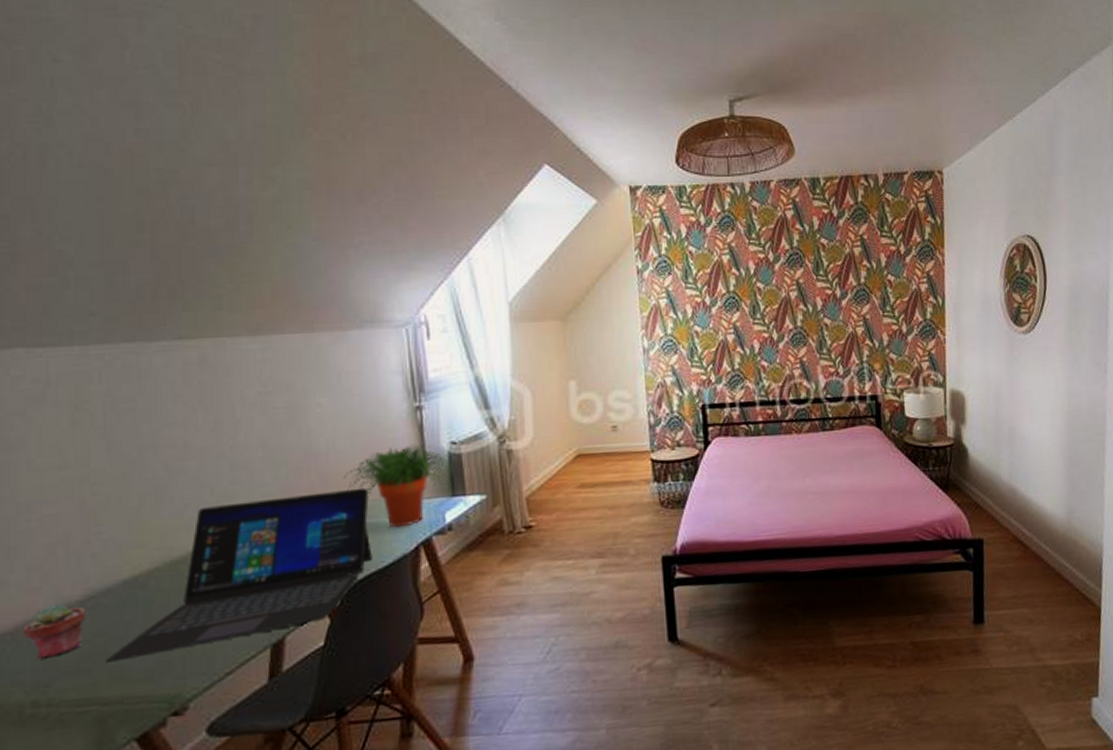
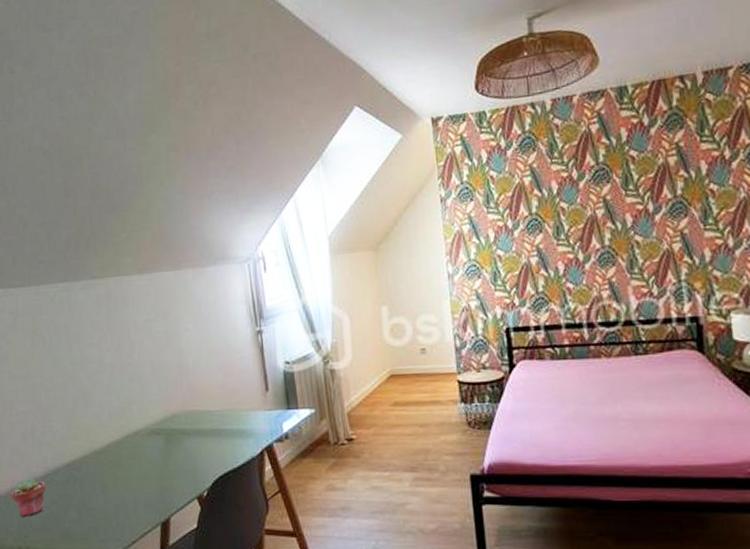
laptop: present [106,487,373,663] -> none [58,399,229,524]
potted plant: present [343,444,452,528] -> none [206,363,287,434]

